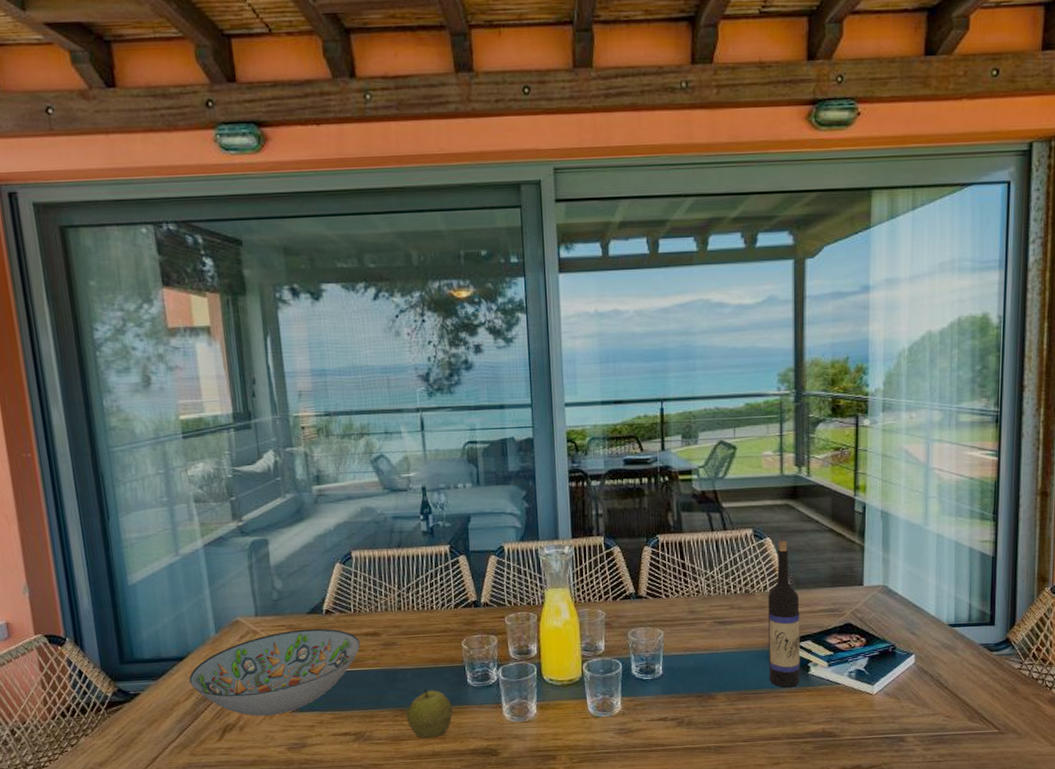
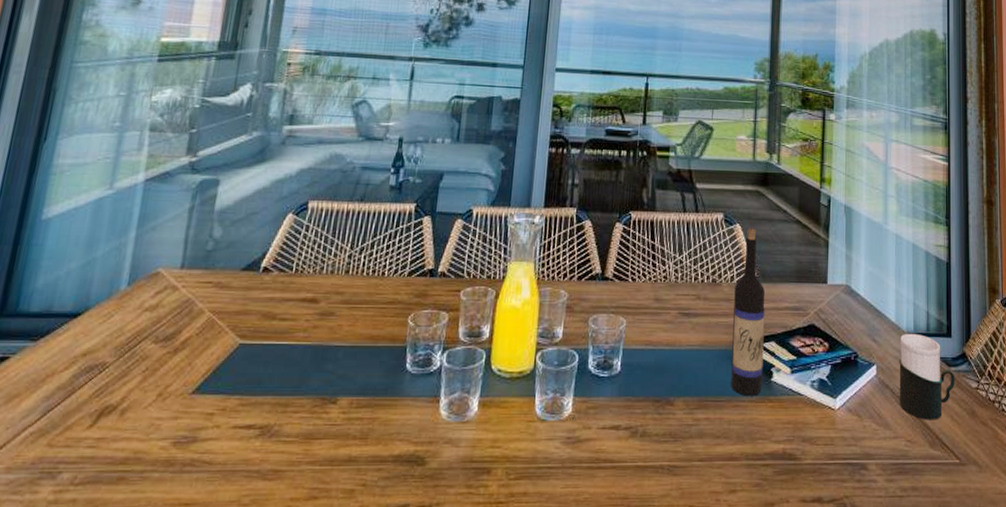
decorative bowl: present [189,628,360,716] -> none [76,288,294,397]
apple: present [406,689,454,739] -> none [326,373,383,438]
cup: none [938,624,997,699] -> present [899,333,955,420]

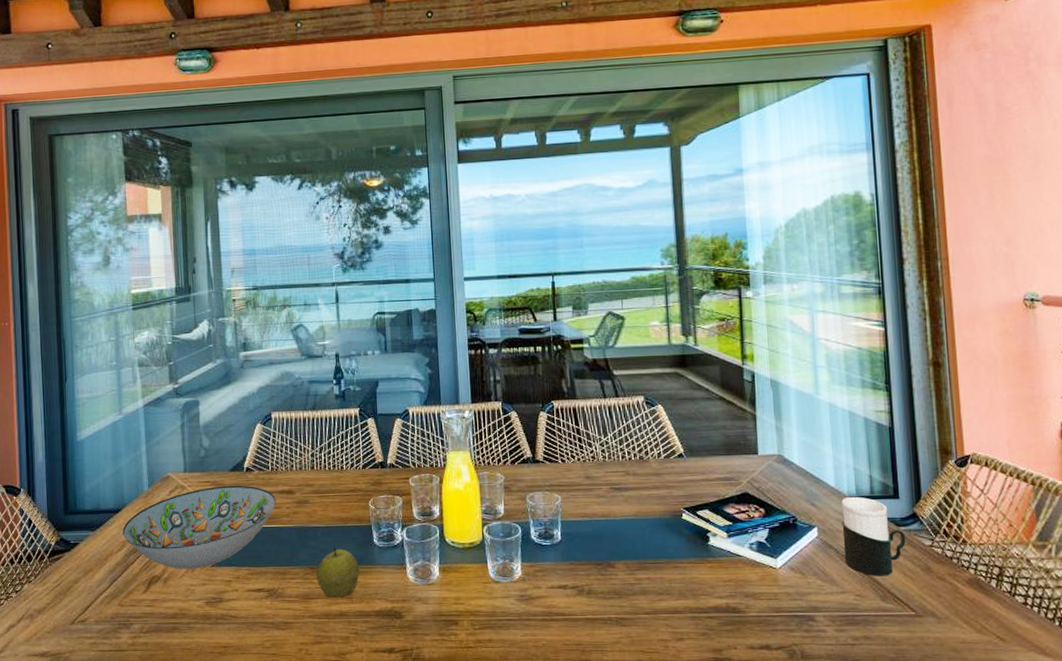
decorative bowl: none [76,288,294,397] -> present [123,485,276,569]
apple: none [326,373,383,438] -> present [316,547,360,598]
wine bottle: present [731,228,765,396] -> none [663,408,700,558]

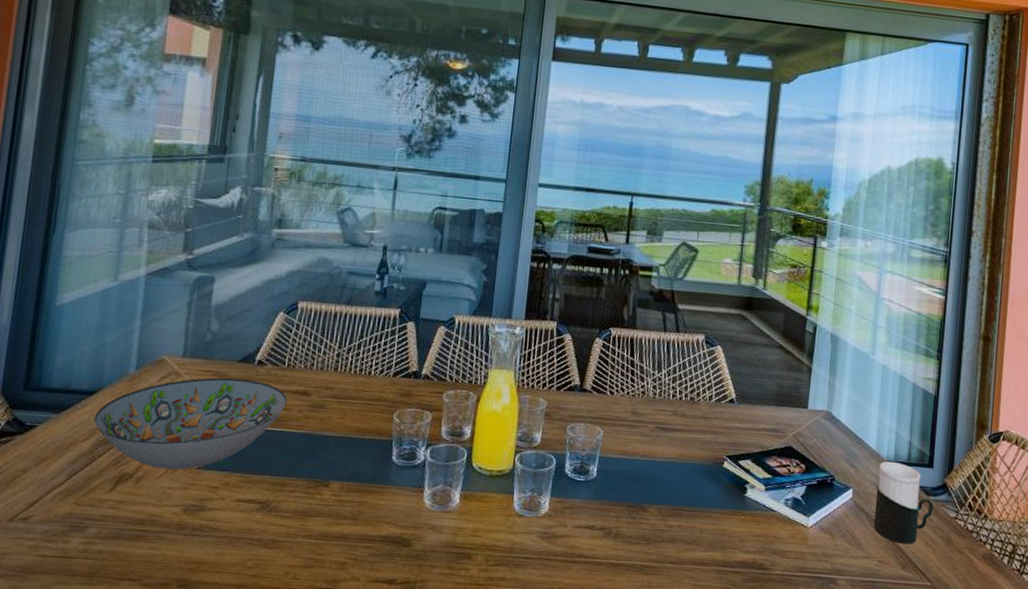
apple: present [316,547,360,598] -> none [319,461,372,518]

